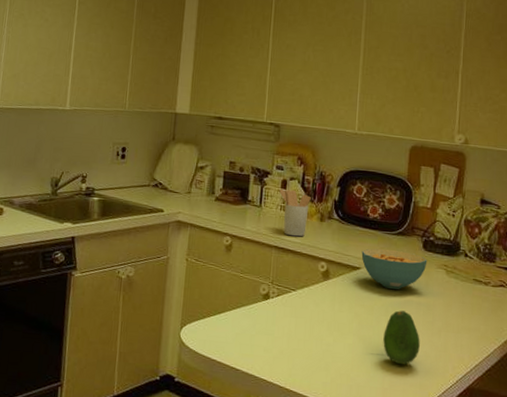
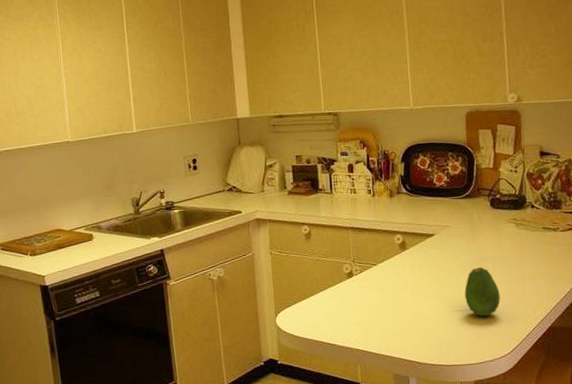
utensil holder: present [279,189,311,237] -> none [347,172,378,216]
cereal bowl: present [361,248,428,289] -> none [433,212,497,249]

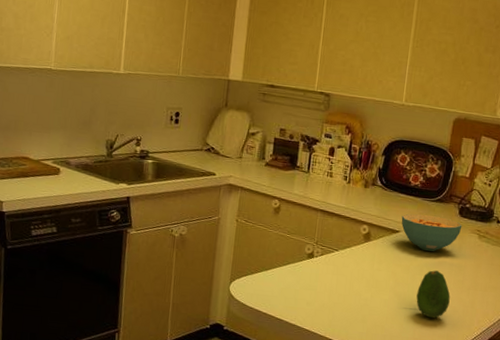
cereal bowl: none [433,212,497,249] -> present [401,213,462,251]

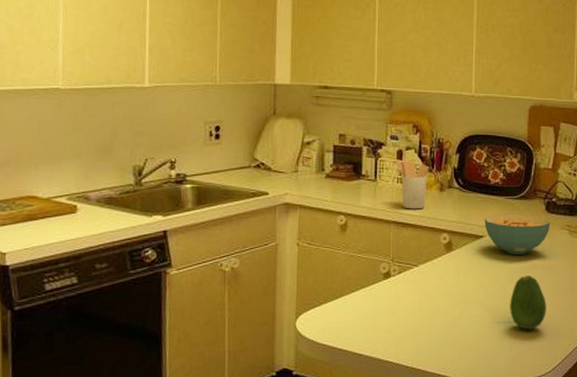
utensil holder: none [327,156,357,202] -> present [395,160,429,210]

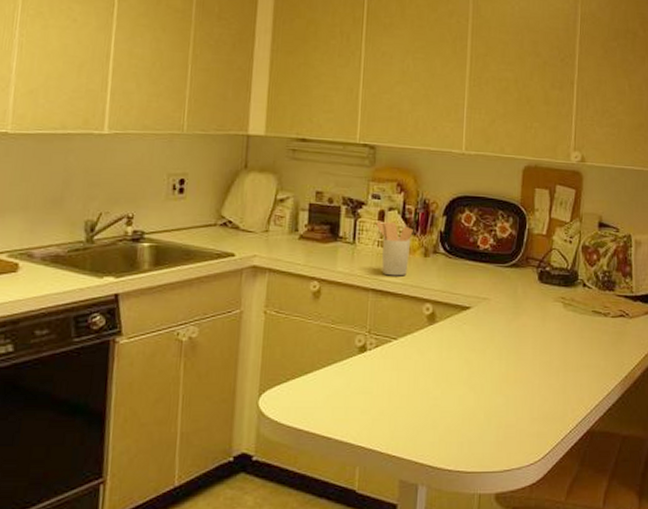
cereal bowl: present [484,215,551,254] -> none [471,284,544,328]
fruit: present [510,276,546,330] -> none [497,352,537,413]

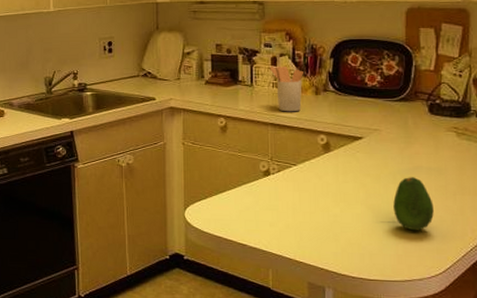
fruit: none [497,352,537,413] -> present [393,177,434,231]

